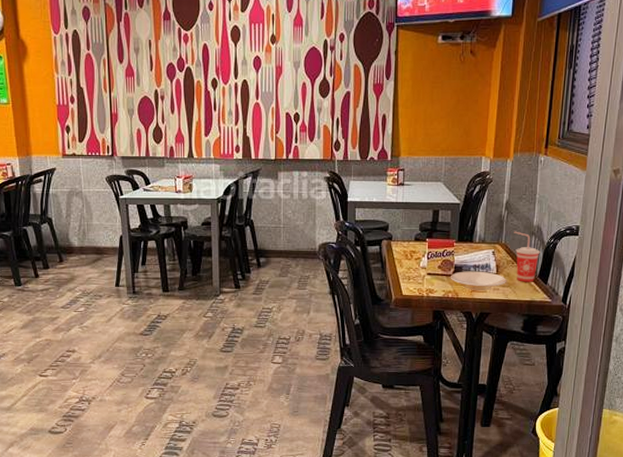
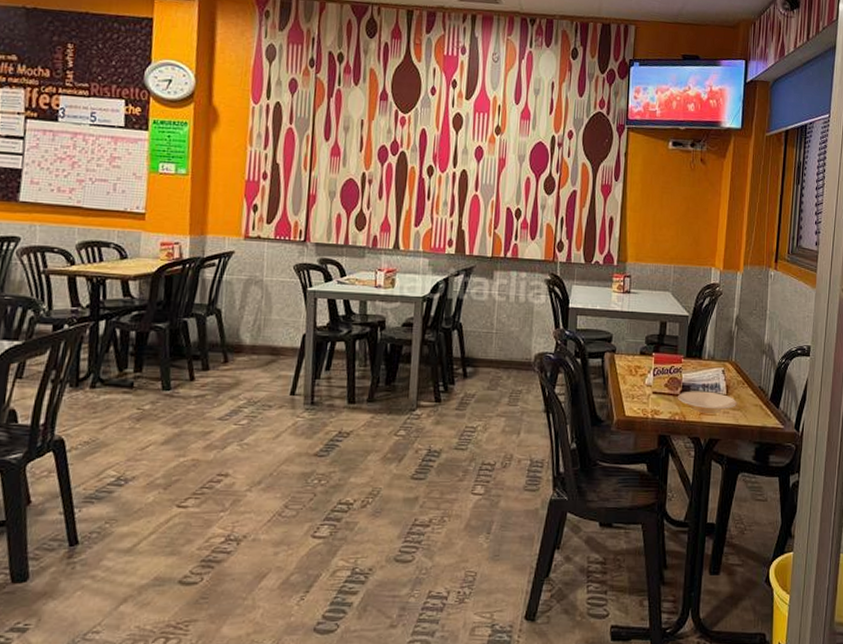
beverage cup: present [514,231,540,282] -> none [744,349,772,406]

